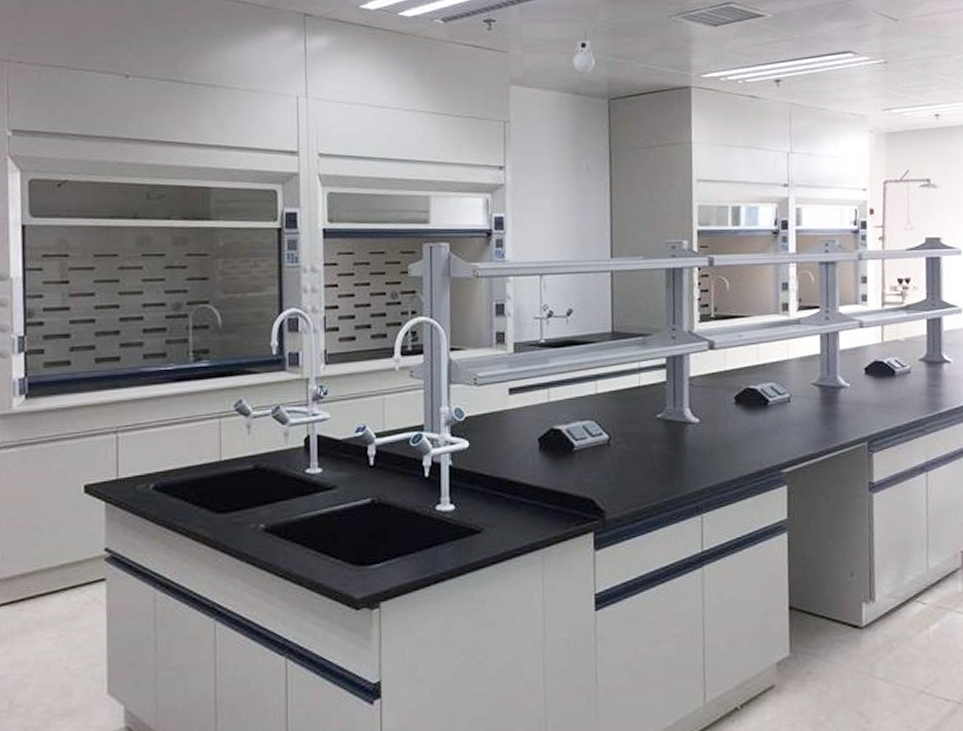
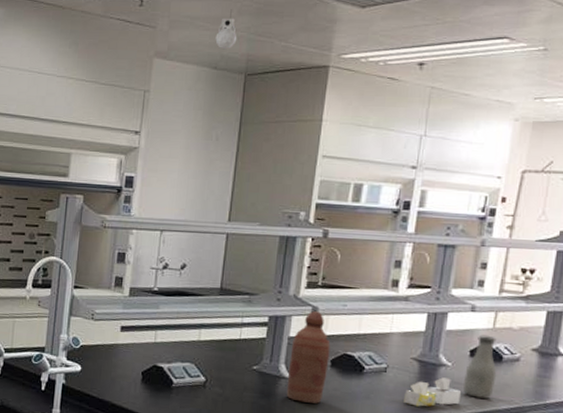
bottle: none [693,346,733,447] -> present [286,311,331,404]
tissue box: none [811,400,864,435] -> present [404,377,462,407]
bottle: none [863,350,893,417] -> present [462,335,497,399]

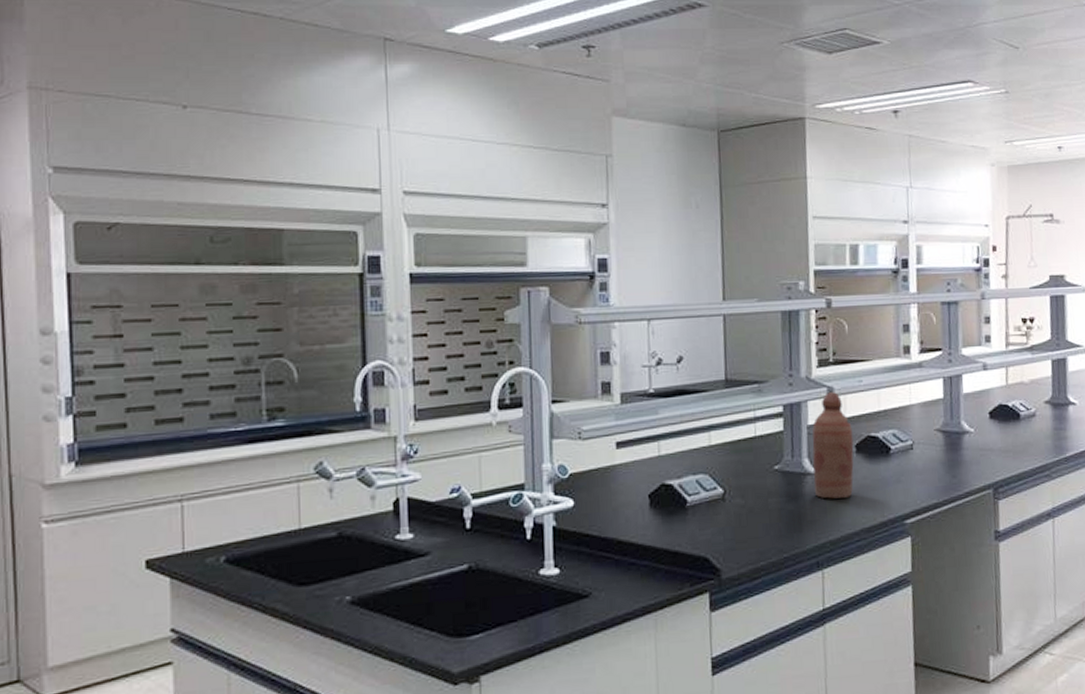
security camera: present [215,9,237,50] -> none [679,58,704,104]
tissue box: present [404,377,462,407] -> none [934,445,989,483]
bottle: present [462,335,497,399] -> none [988,393,1018,463]

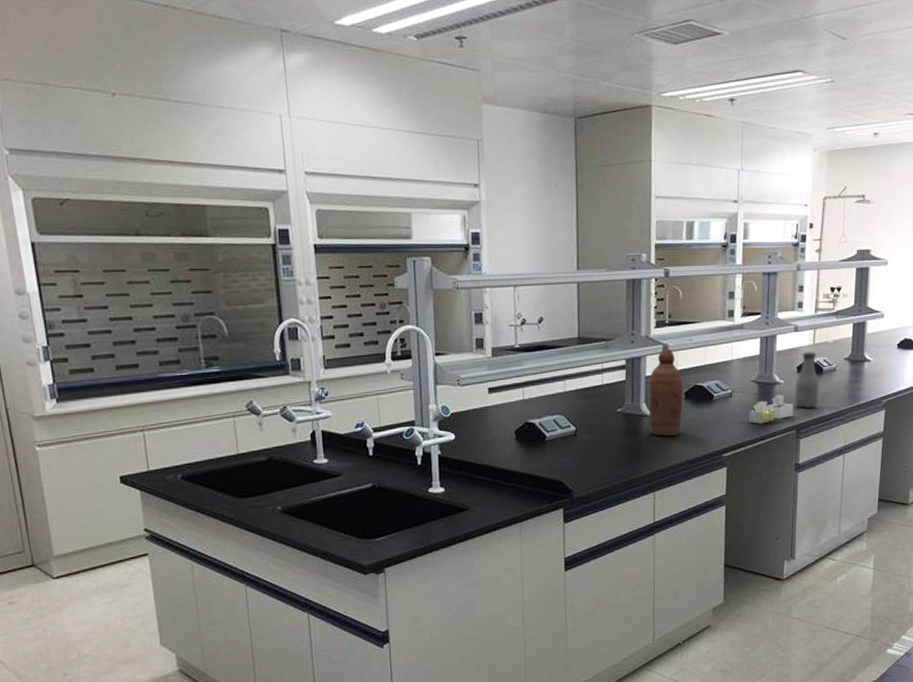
tissue box: none [934,445,989,483] -> present [749,394,794,424]
bottle: none [988,393,1018,463] -> present [794,351,820,409]

